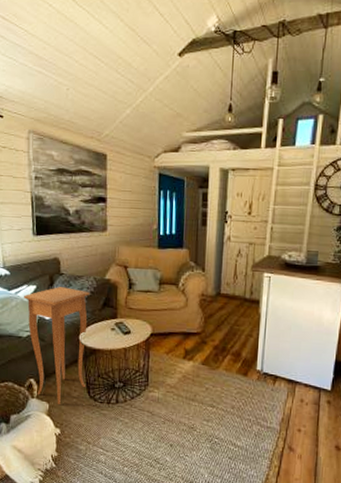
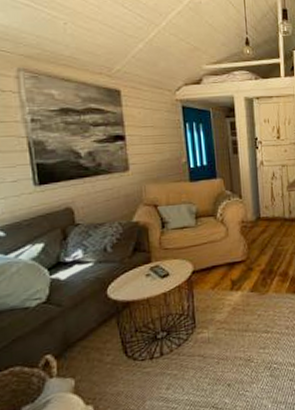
side table: present [23,287,90,404] -> none [26,238,122,377]

